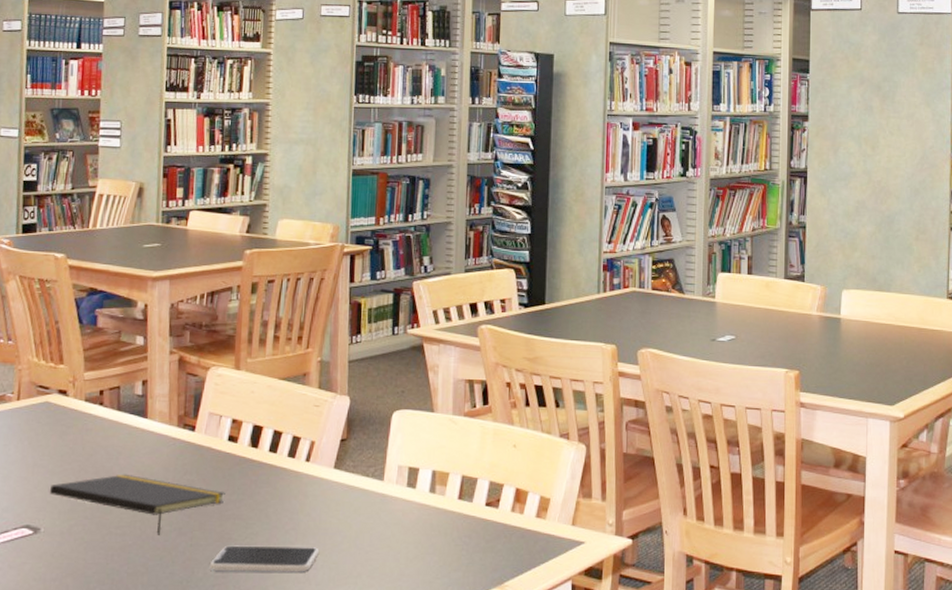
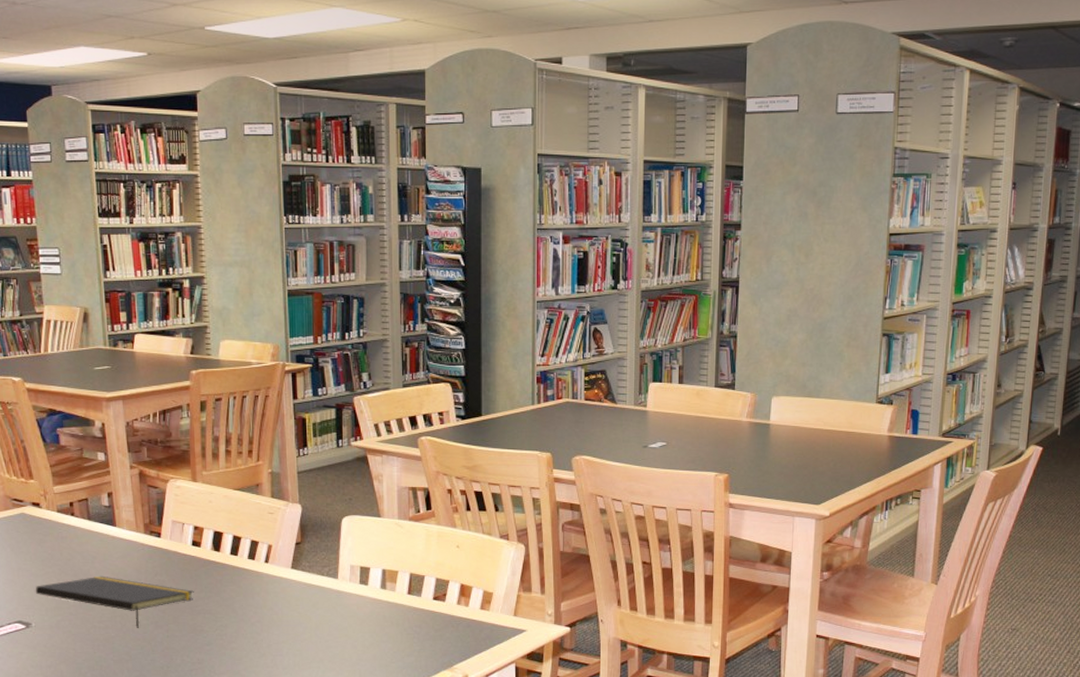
smartphone: present [209,545,319,572] -> none [186,636,283,658]

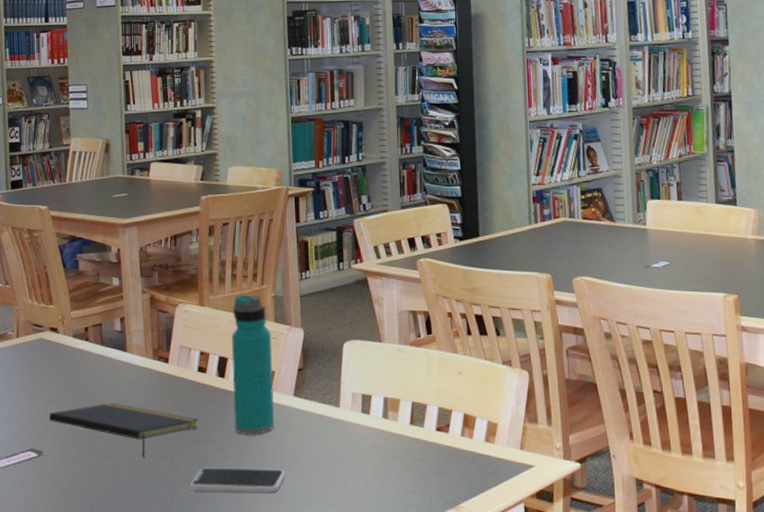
smartphone: none [186,636,283,658] -> present [189,467,285,493]
water bottle: none [227,470,272,605] -> present [232,294,275,435]

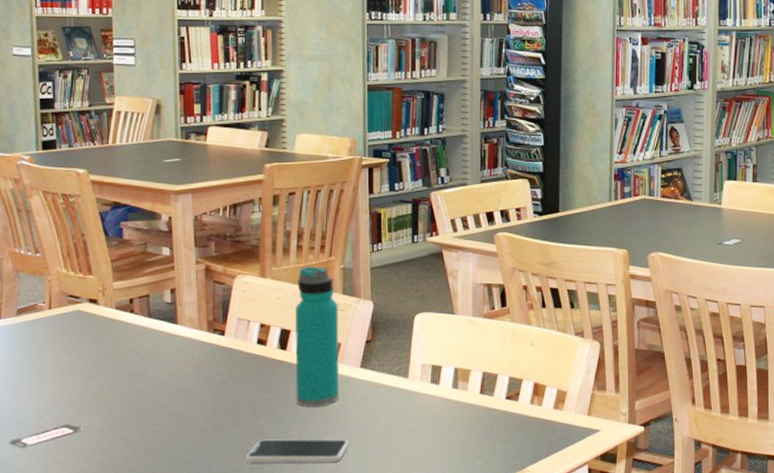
notepad: present [48,402,199,458] -> none [86,376,257,432]

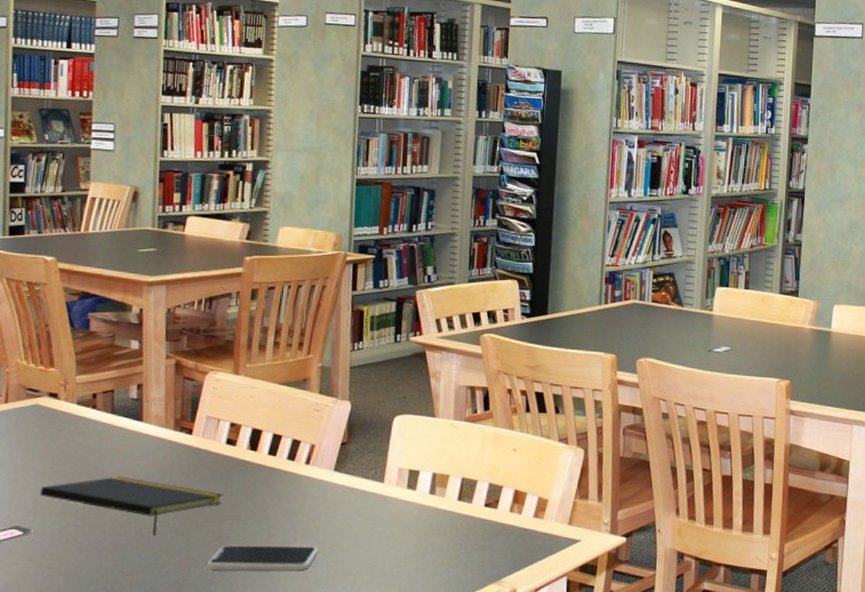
notepad: none [86,376,257,432] -> present [39,476,223,536]
water bottle: present [295,266,340,406] -> none [264,364,315,511]

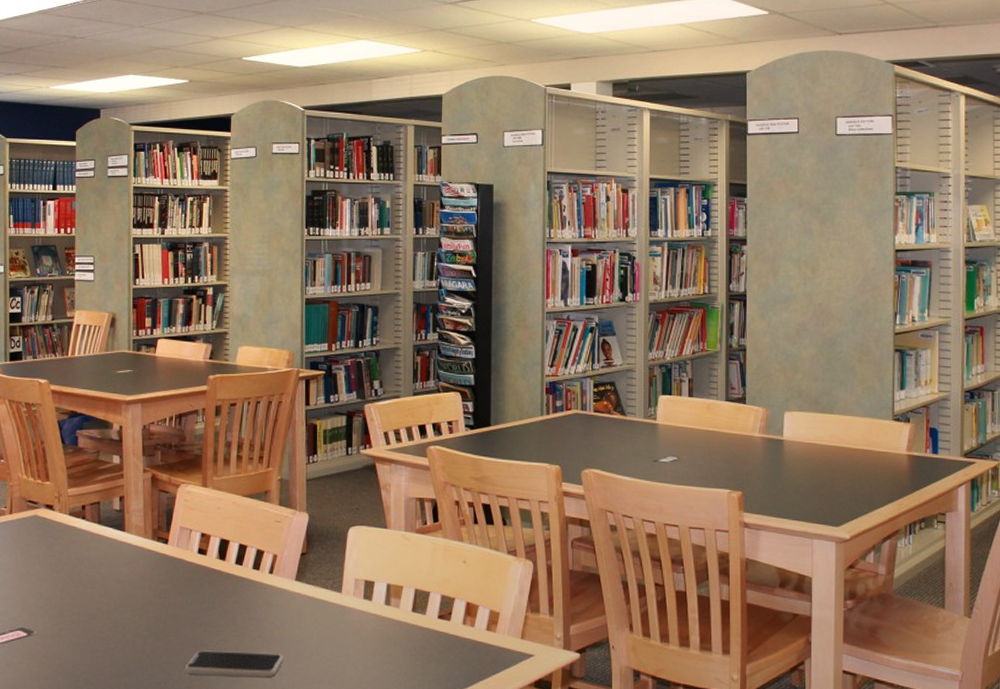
notepad: present [39,476,223,536] -> none [40,582,197,640]

